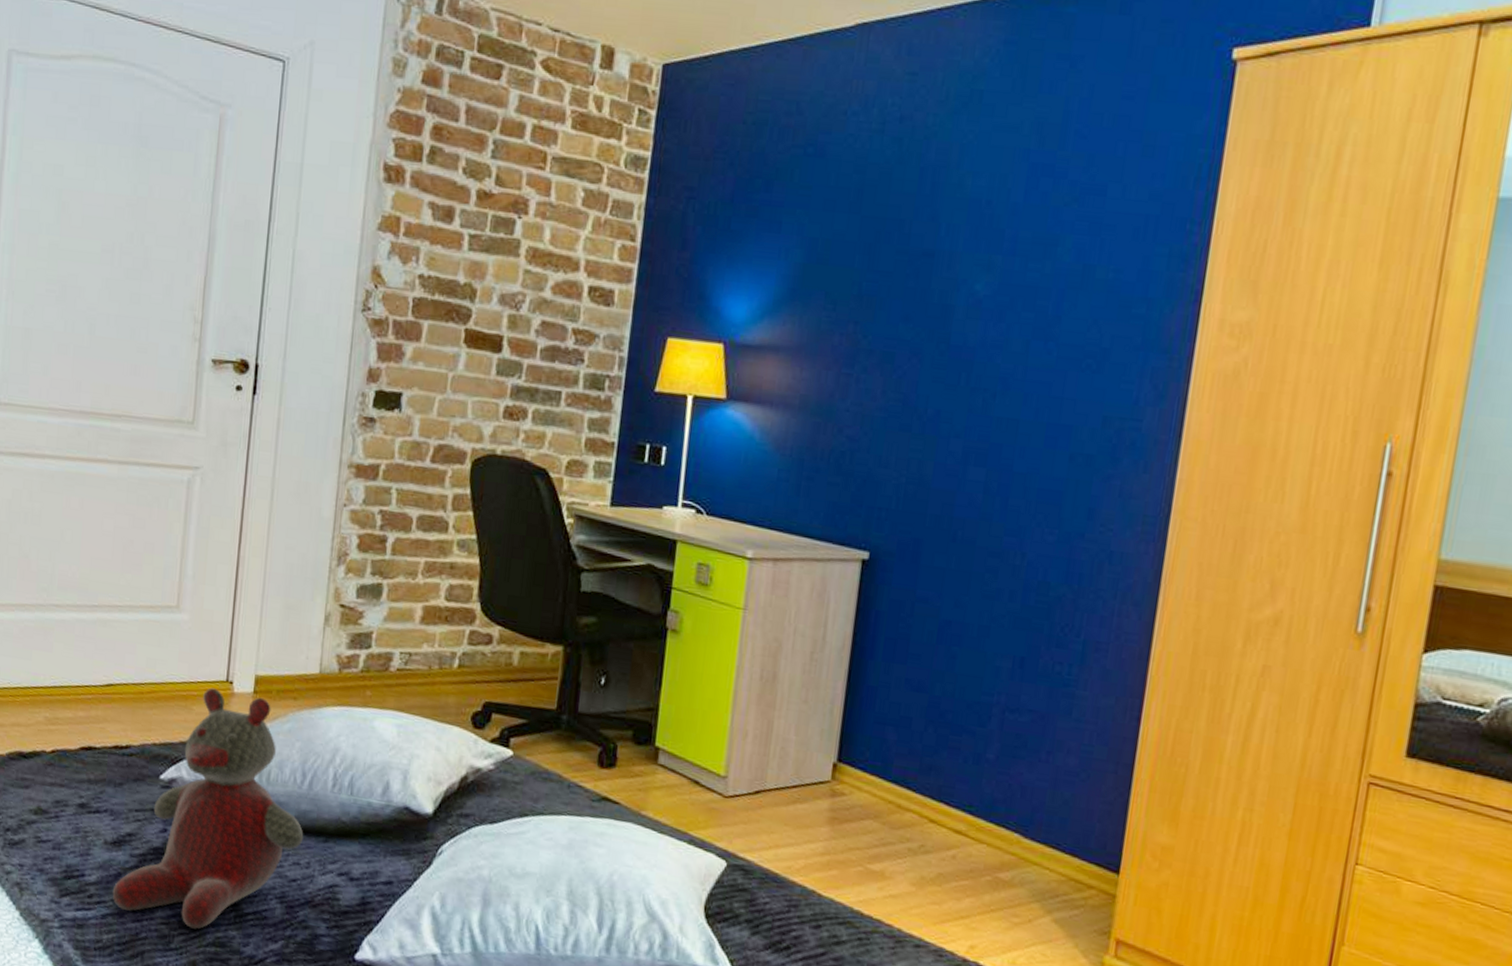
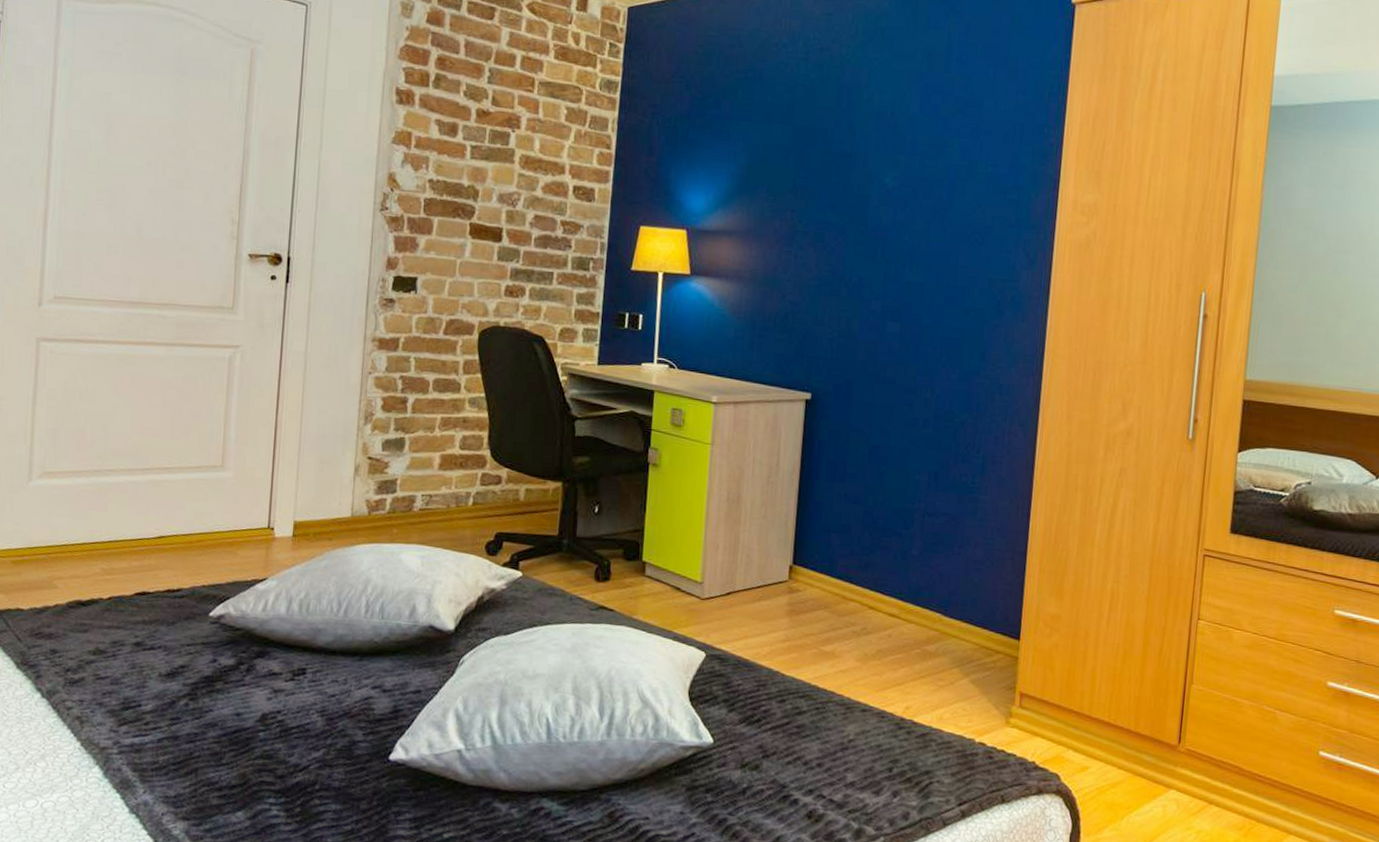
stuffed bear: present [112,687,304,929] -> none [167,534,341,745]

